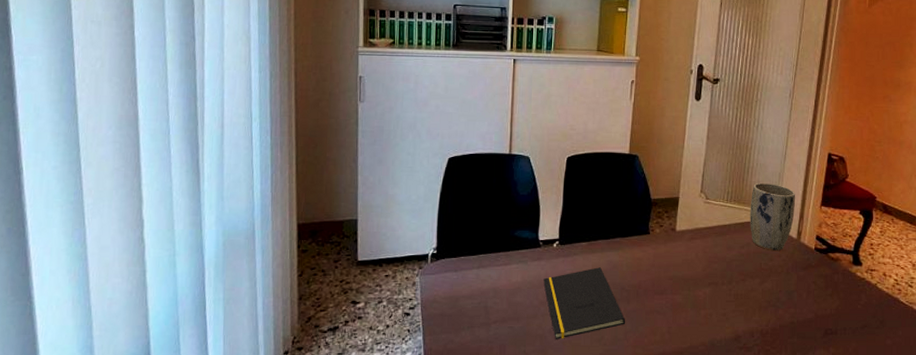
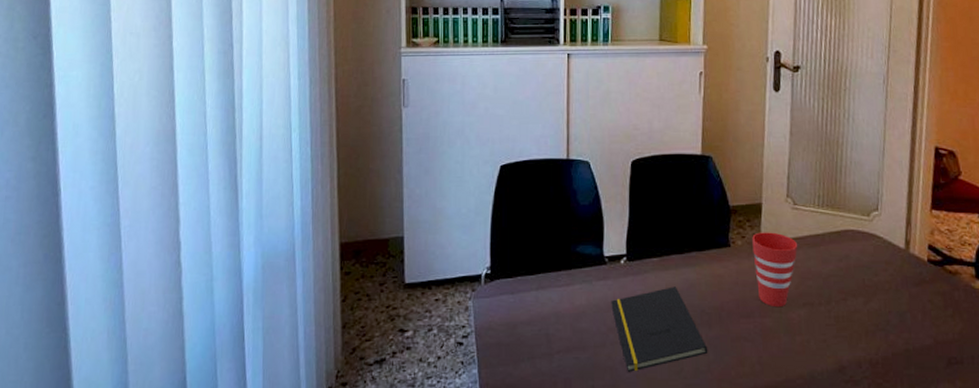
cup: none [669,222,708,286] -> present [752,232,798,308]
plant pot: present [750,182,796,252] -> none [846,183,900,265]

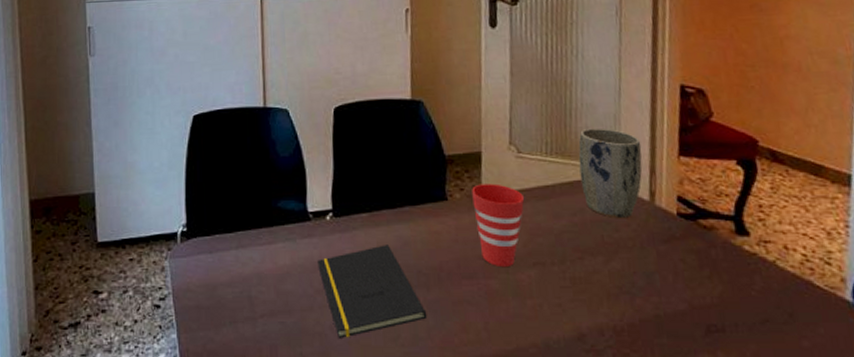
plant pot: none [846,183,900,265] -> present [578,128,643,219]

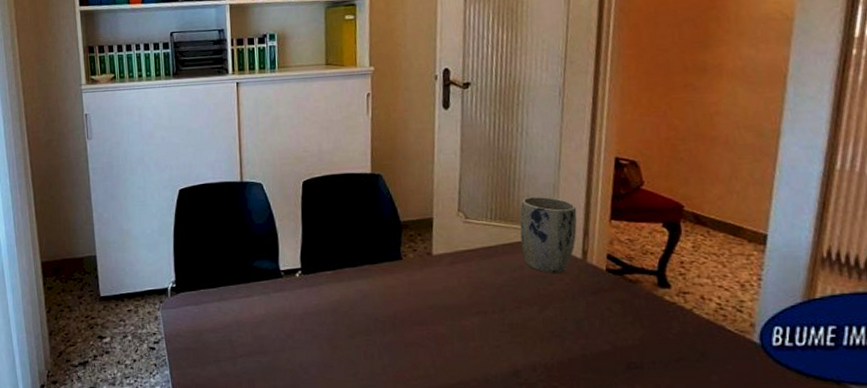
notepad: present [317,245,428,338] -> none [288,297,383,374]
cup: present [472,183,525,268] -> none [424,245,471,316]

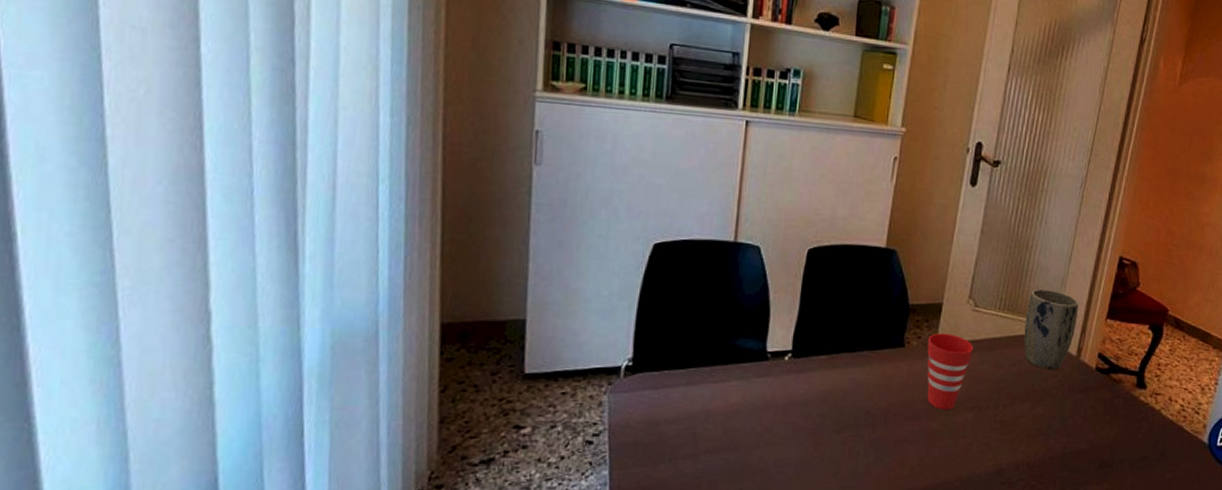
cup: none [424,245,471,316] -> present [927,333,974,411]

